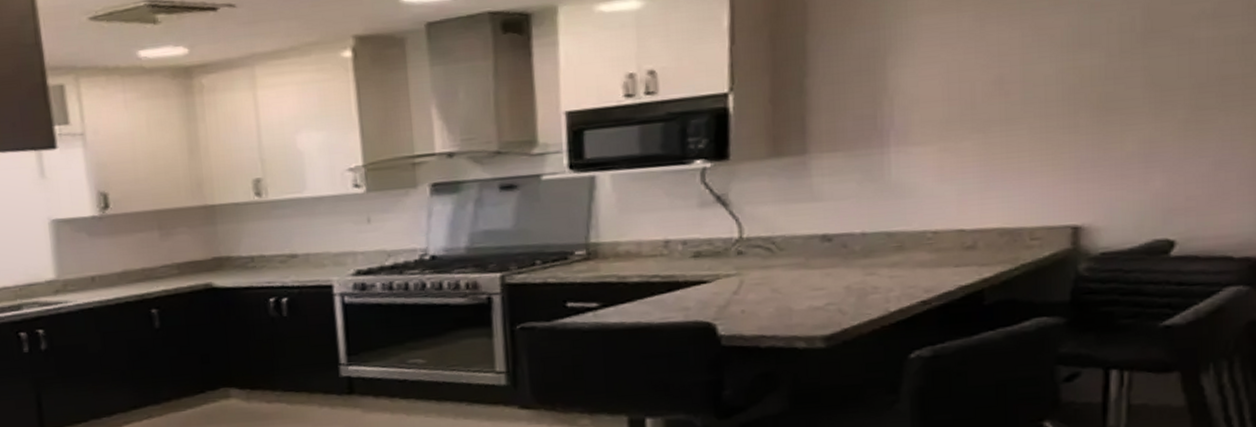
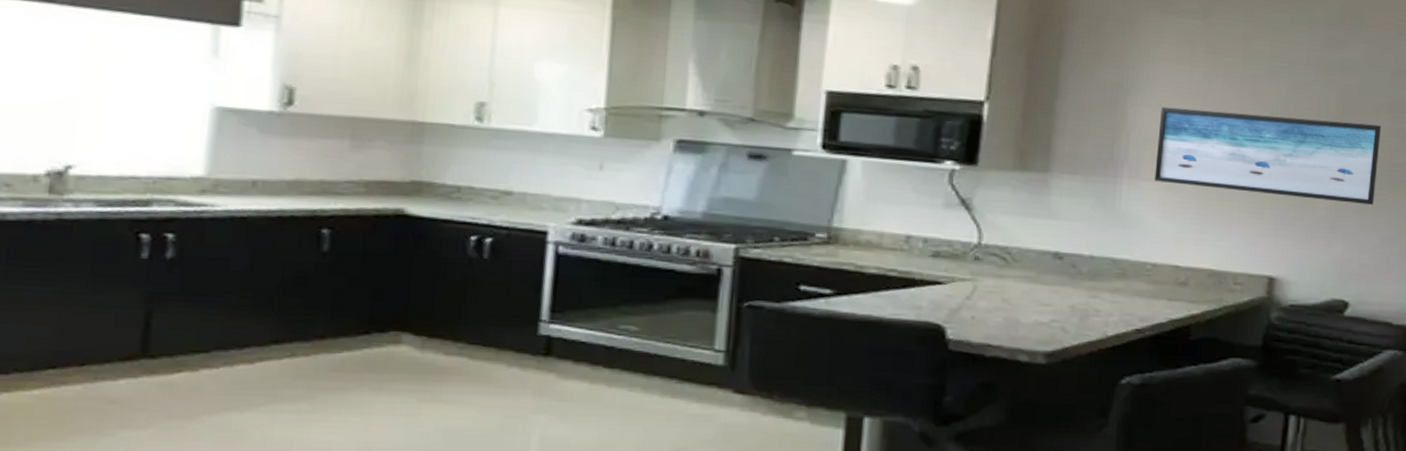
wall art: none [926,36,1203,145] -> present [1154,106,1381,205]

